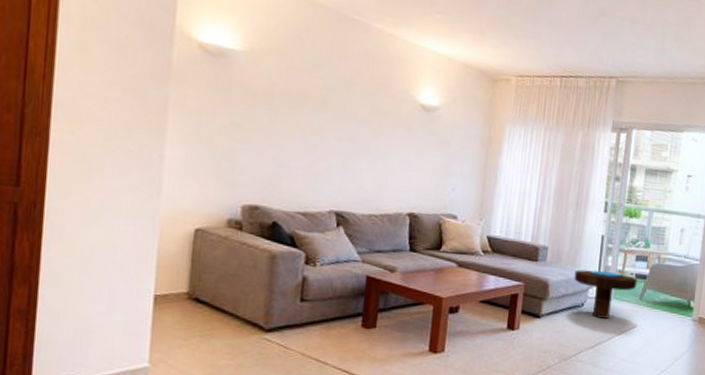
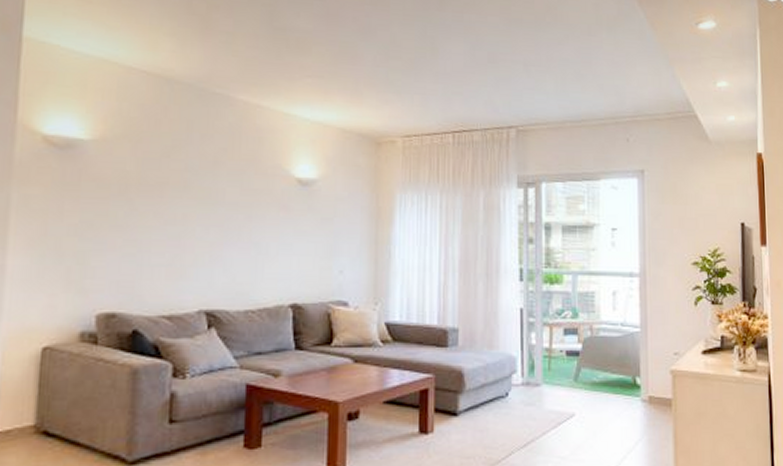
side table: present [574,270,638,319] -> none [493,350,569,409]

